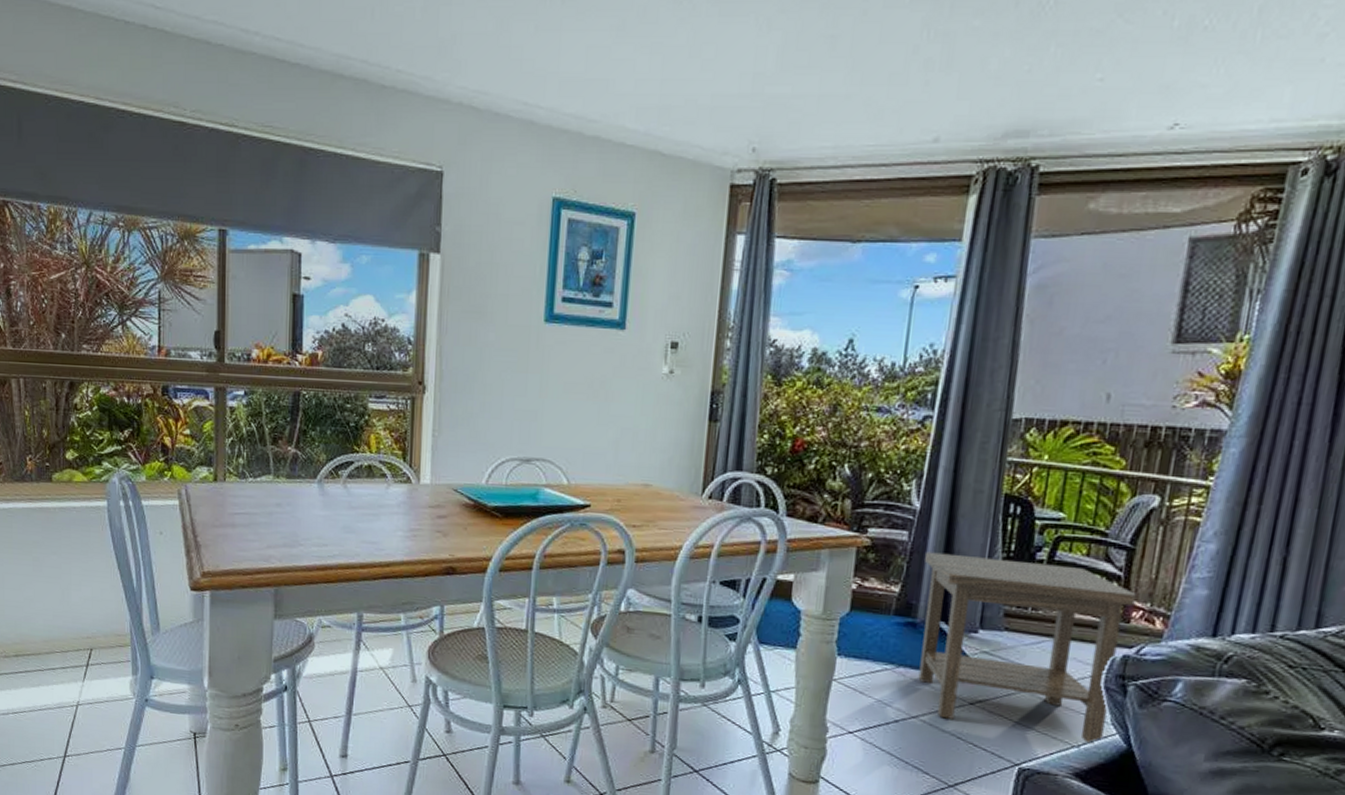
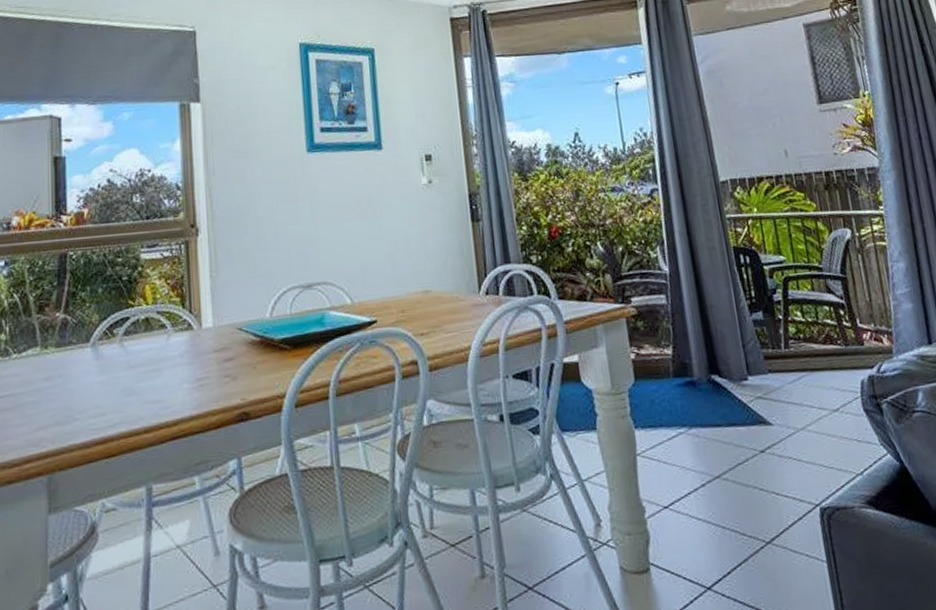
side table: present [918,552,1136,744] -> none [685,302,878,473]

